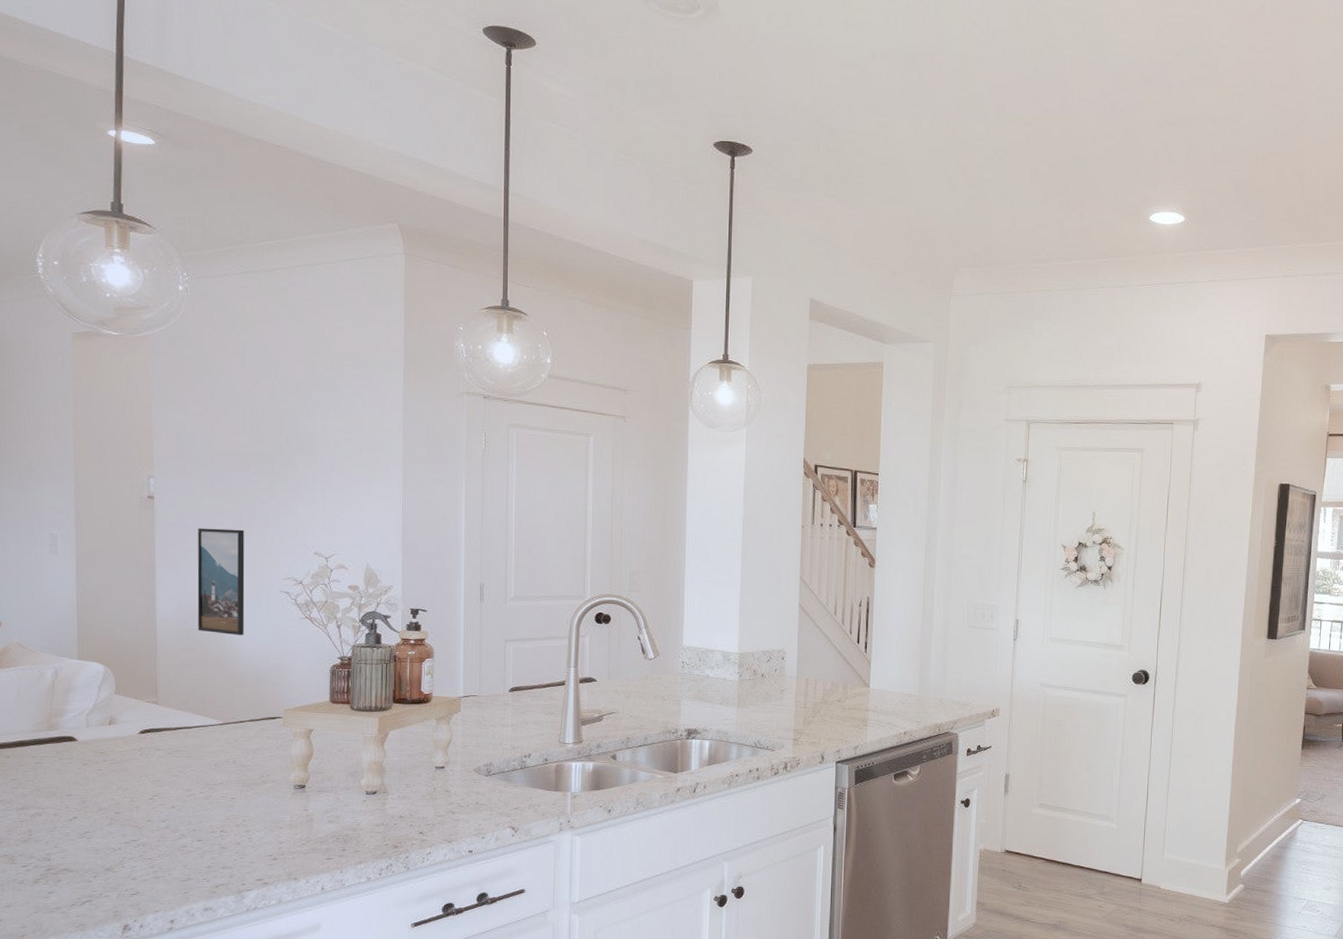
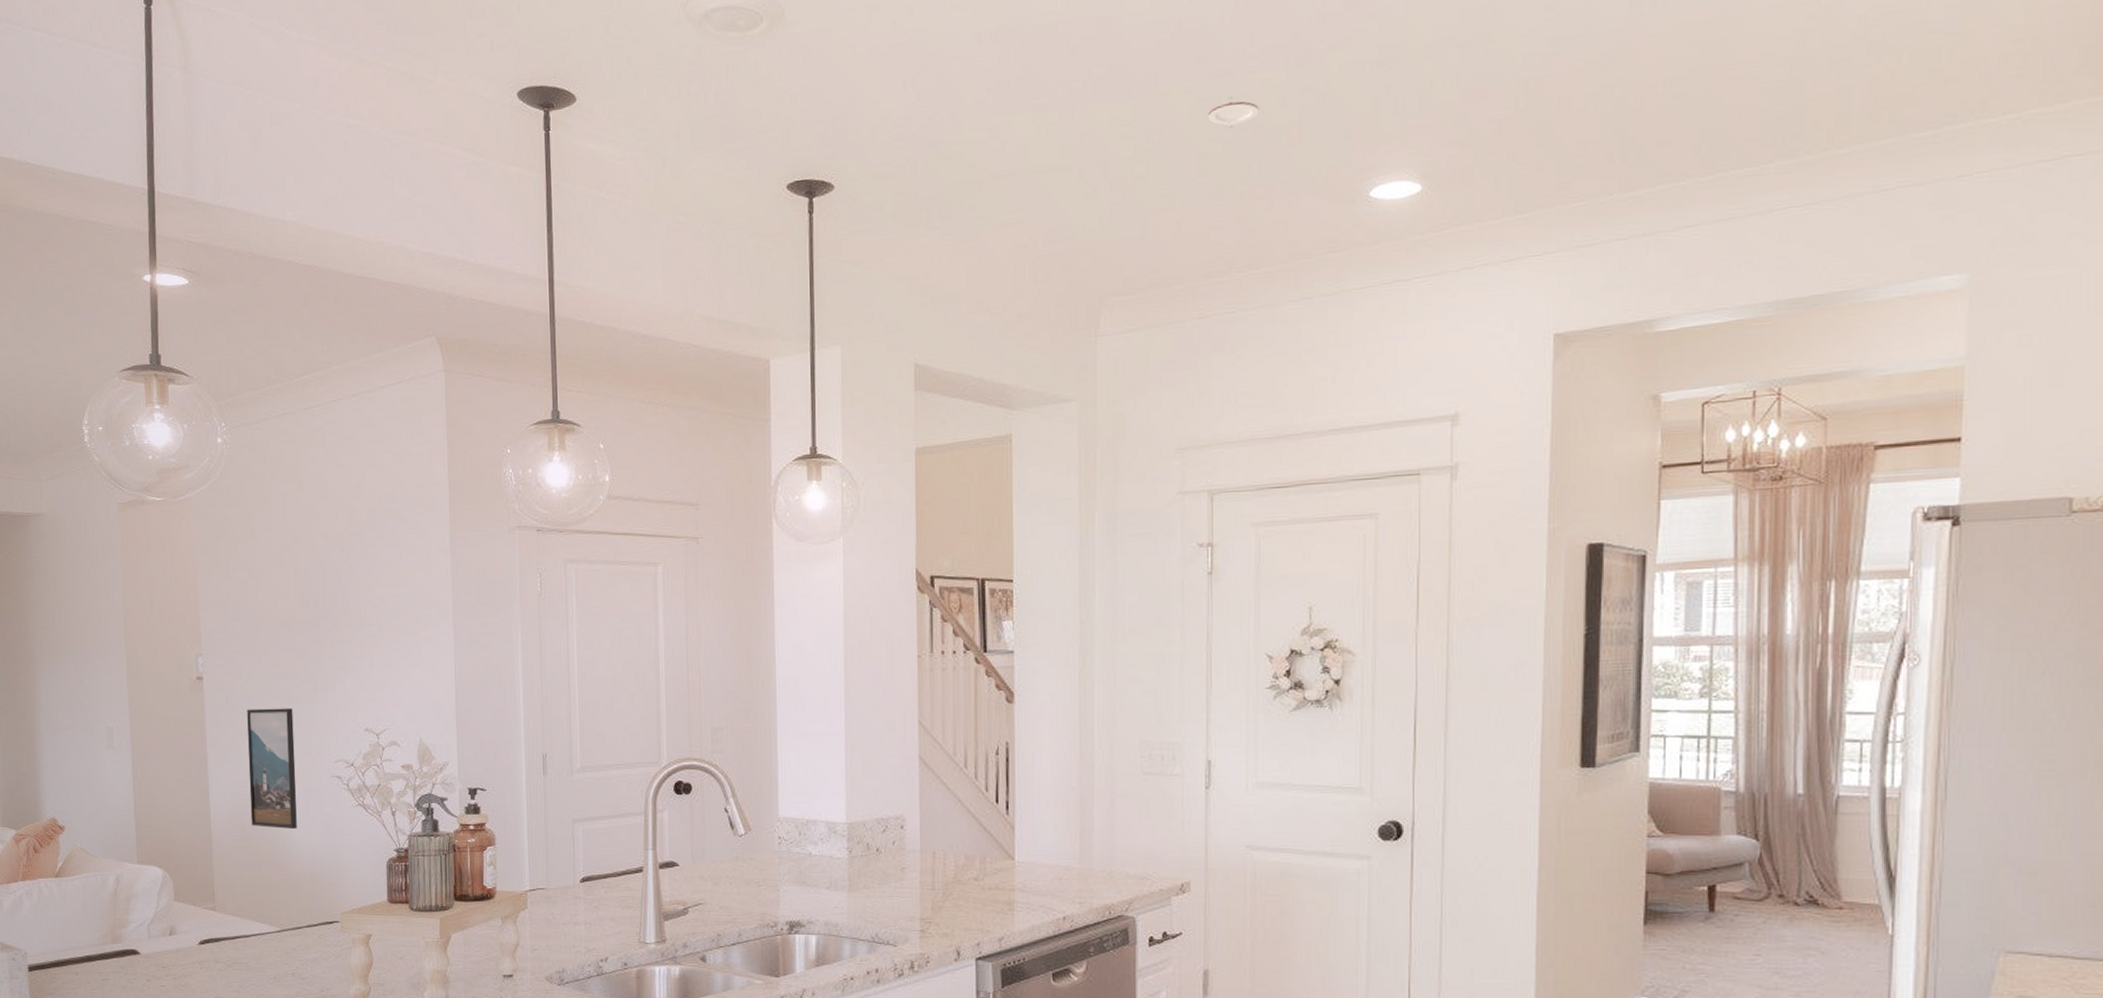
recessed light: none [1039,130,1076,155] -> present [1207,95,1259,129]

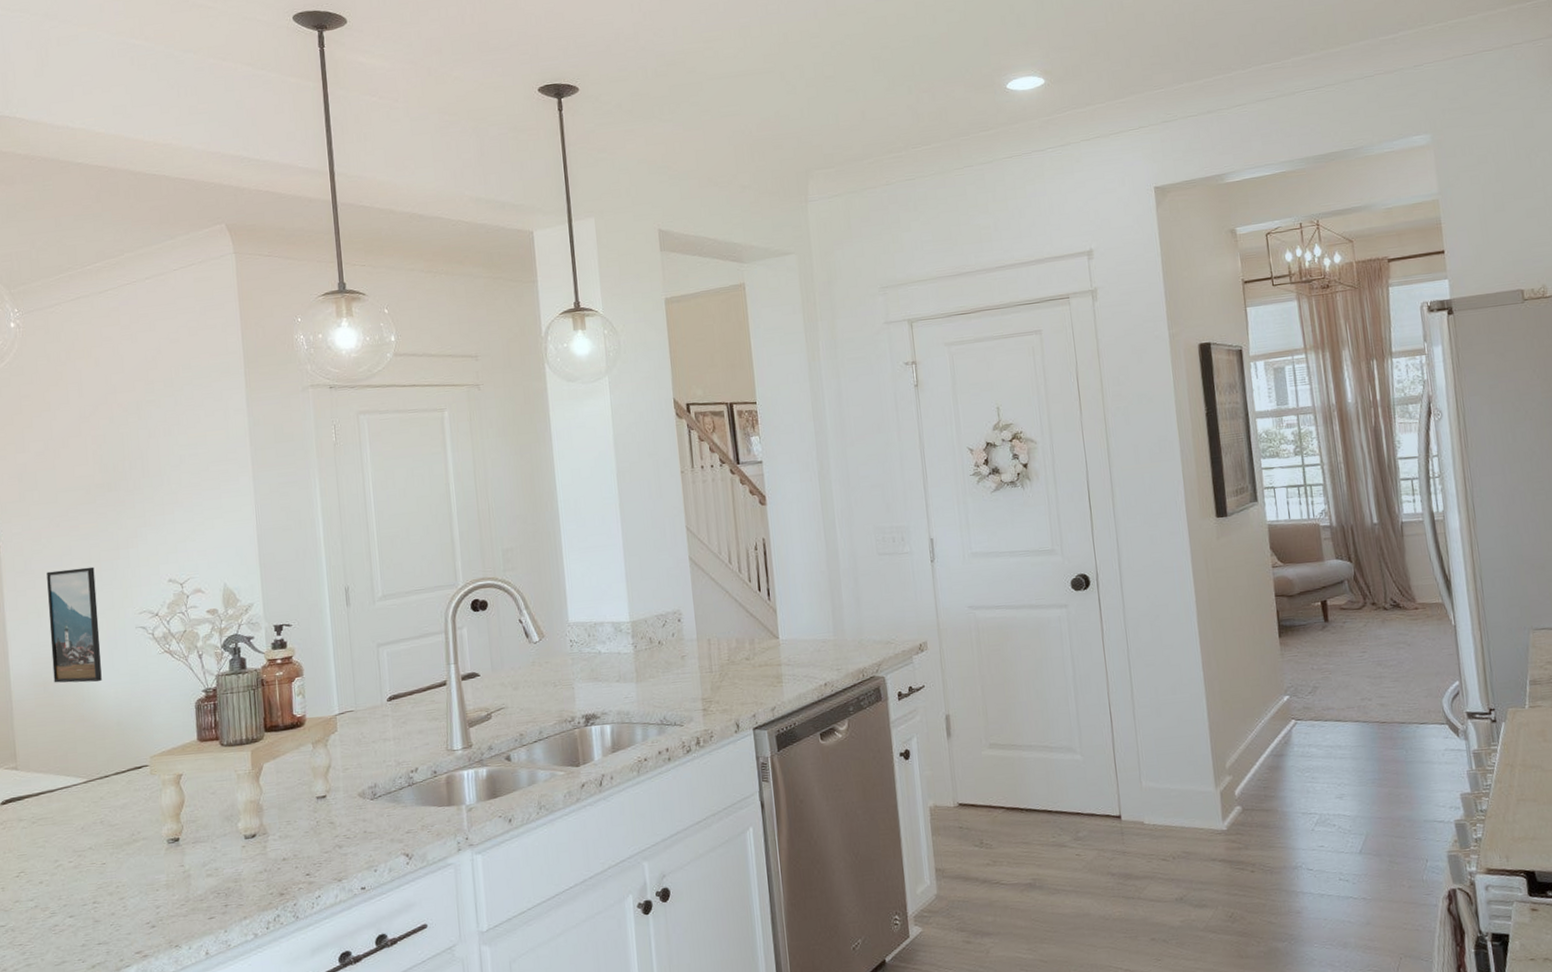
recessed light: present [1207,95,1259,129] -> none [877,14,916,40]

